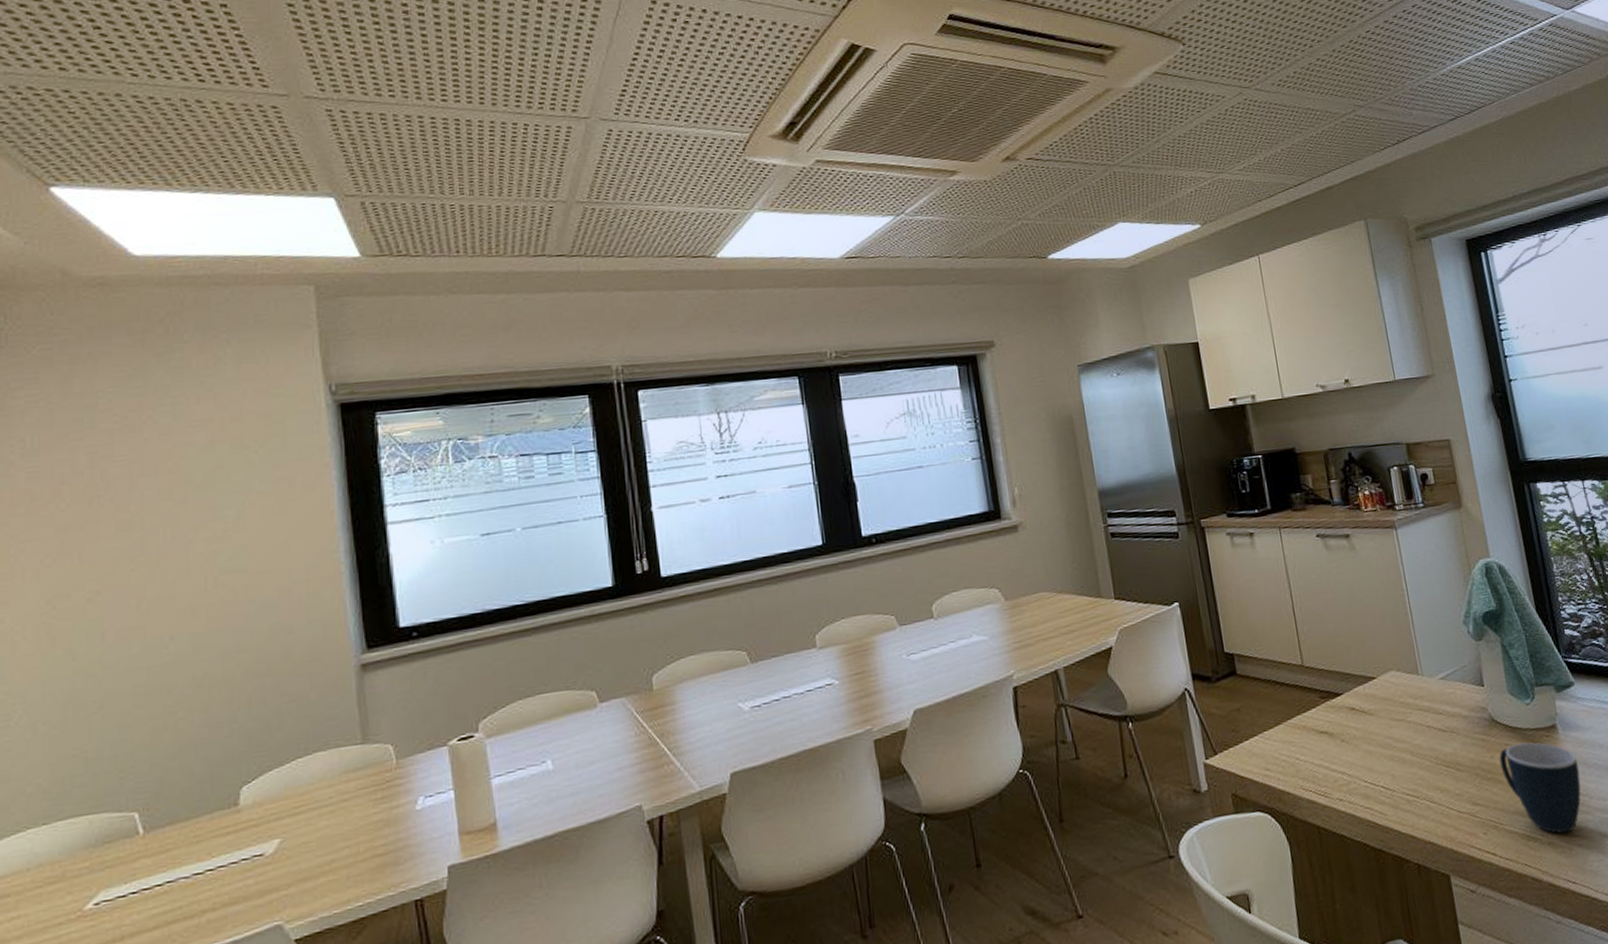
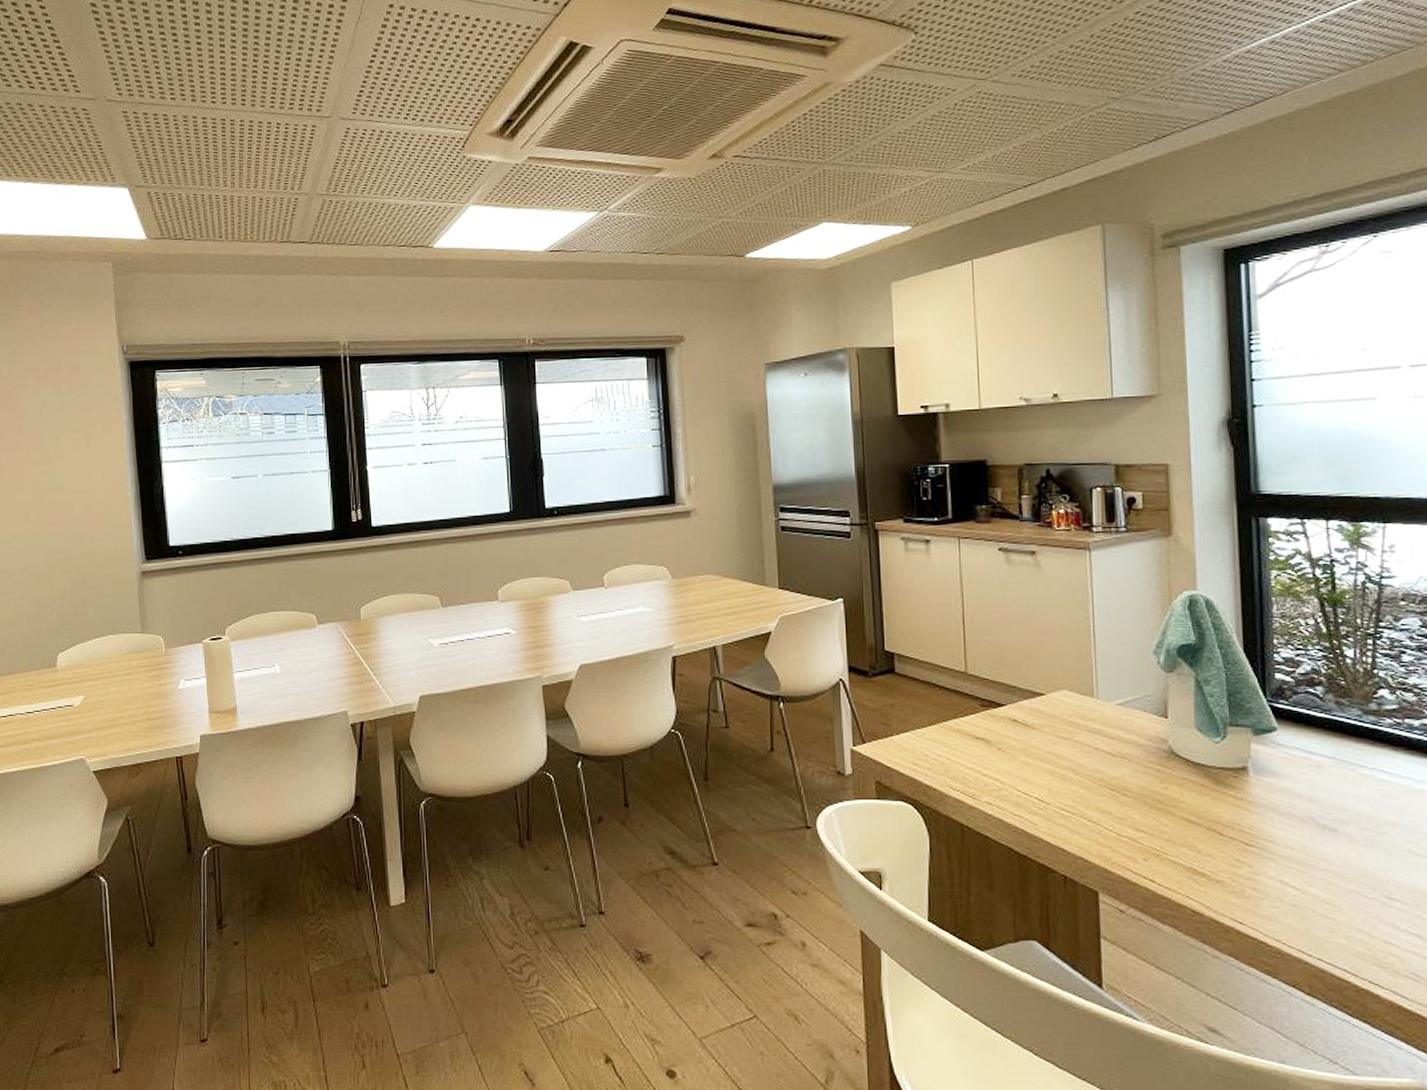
mug: present [1499,742,1581,834] -> none [1173,779,1267,875]

